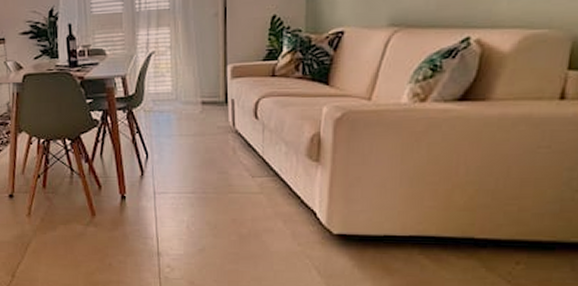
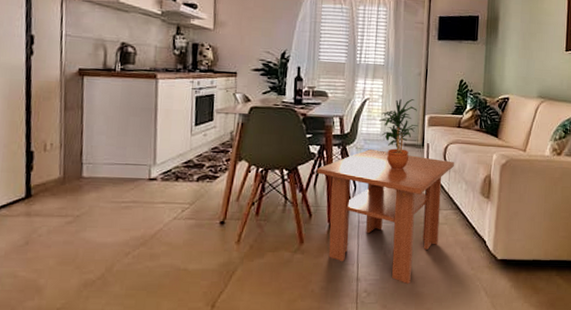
coffee table: none [101,111,269,260] -> present [316,149,454,284]
potted plant: none [169,47,219,134] -> present [379,98,418,171]

